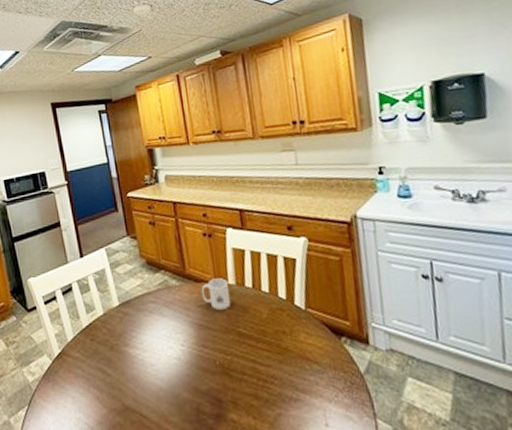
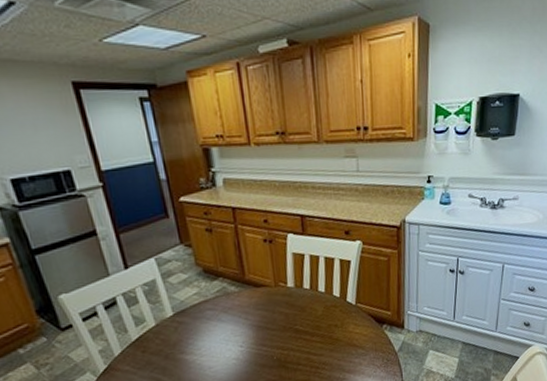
mug: present [201,278,231,310] -> none [260,281,290,311]

